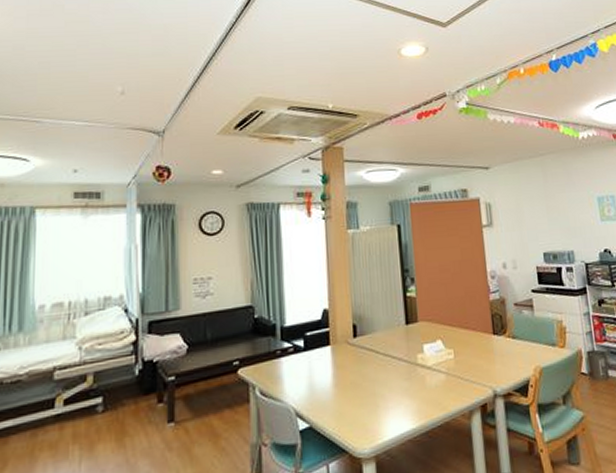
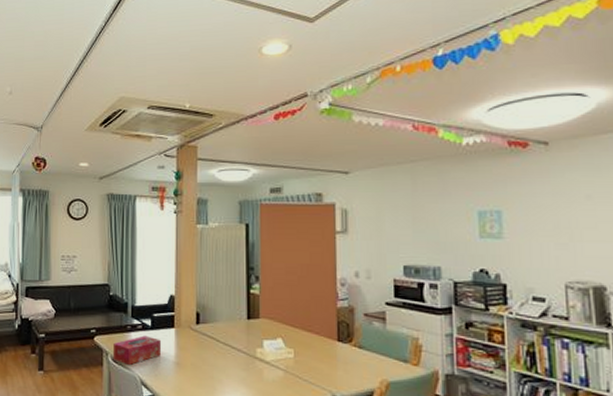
tissue box: none [261,358,318,397] -> present [113,335,162,366]

